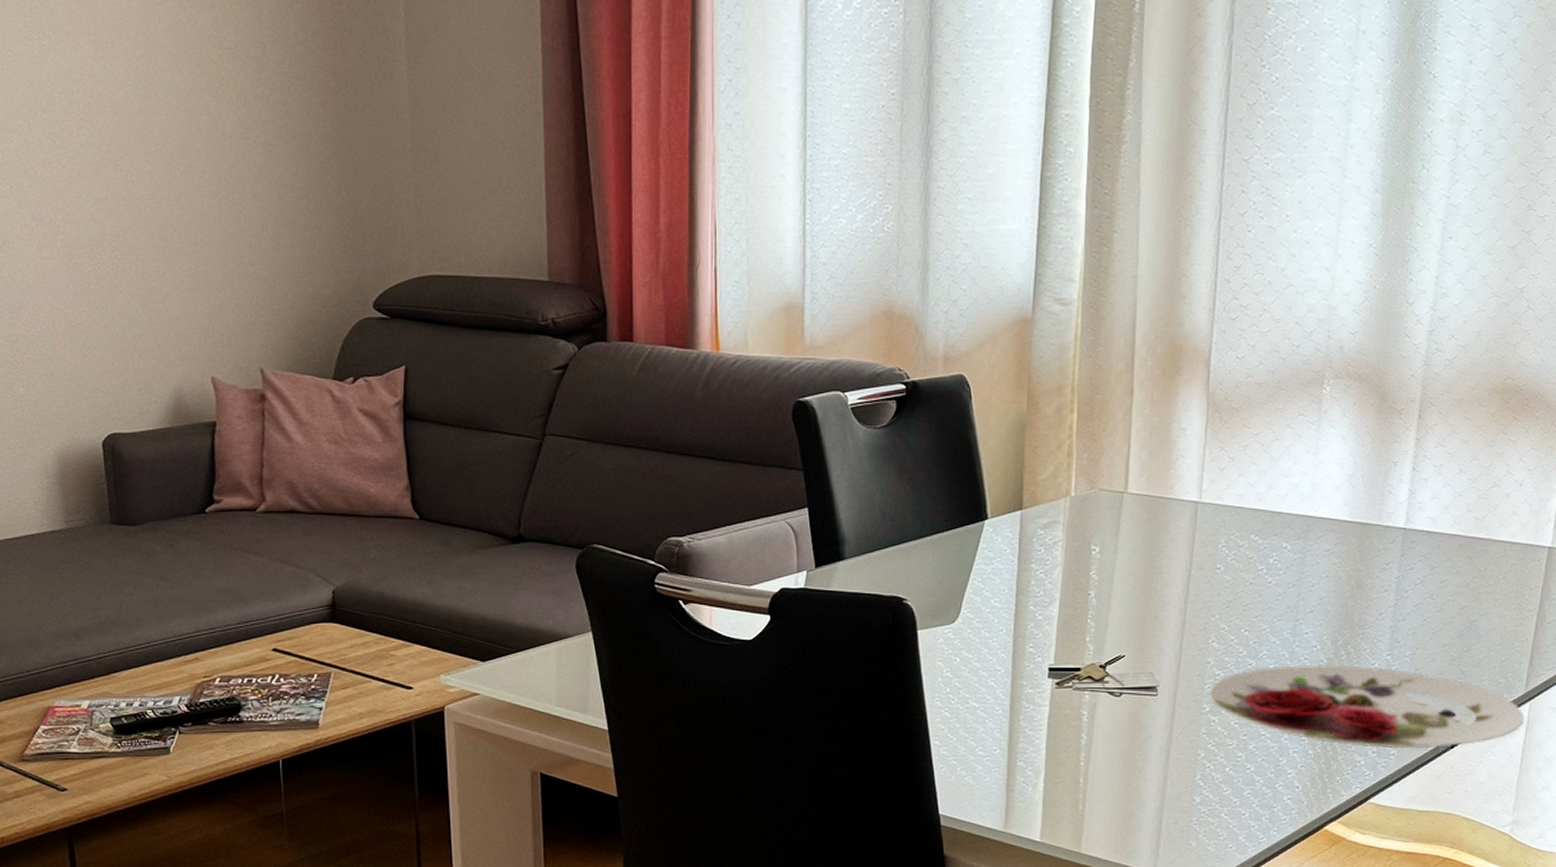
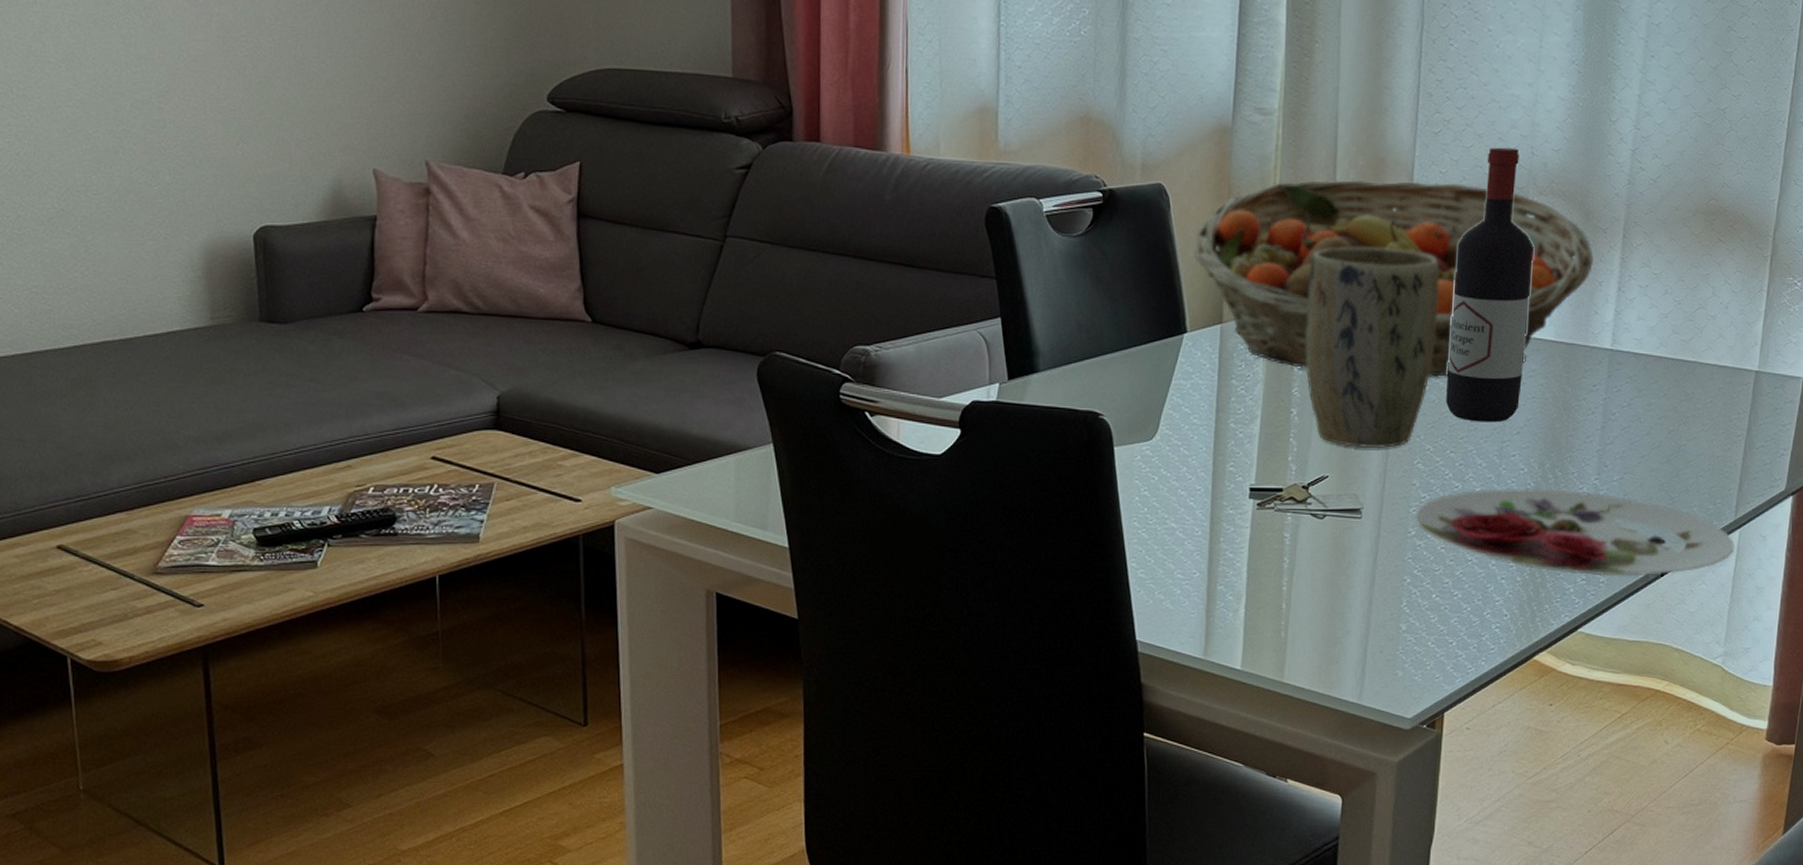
fruit basket: none [994,367,1388,559] -> present [1193,180,1593,378]
plant pot: none [1103,432,1236,629] -> present [1305,246,1440,449]
wine bottle: none [1241,331,1329,601] -> present [1446,147,1534,423]

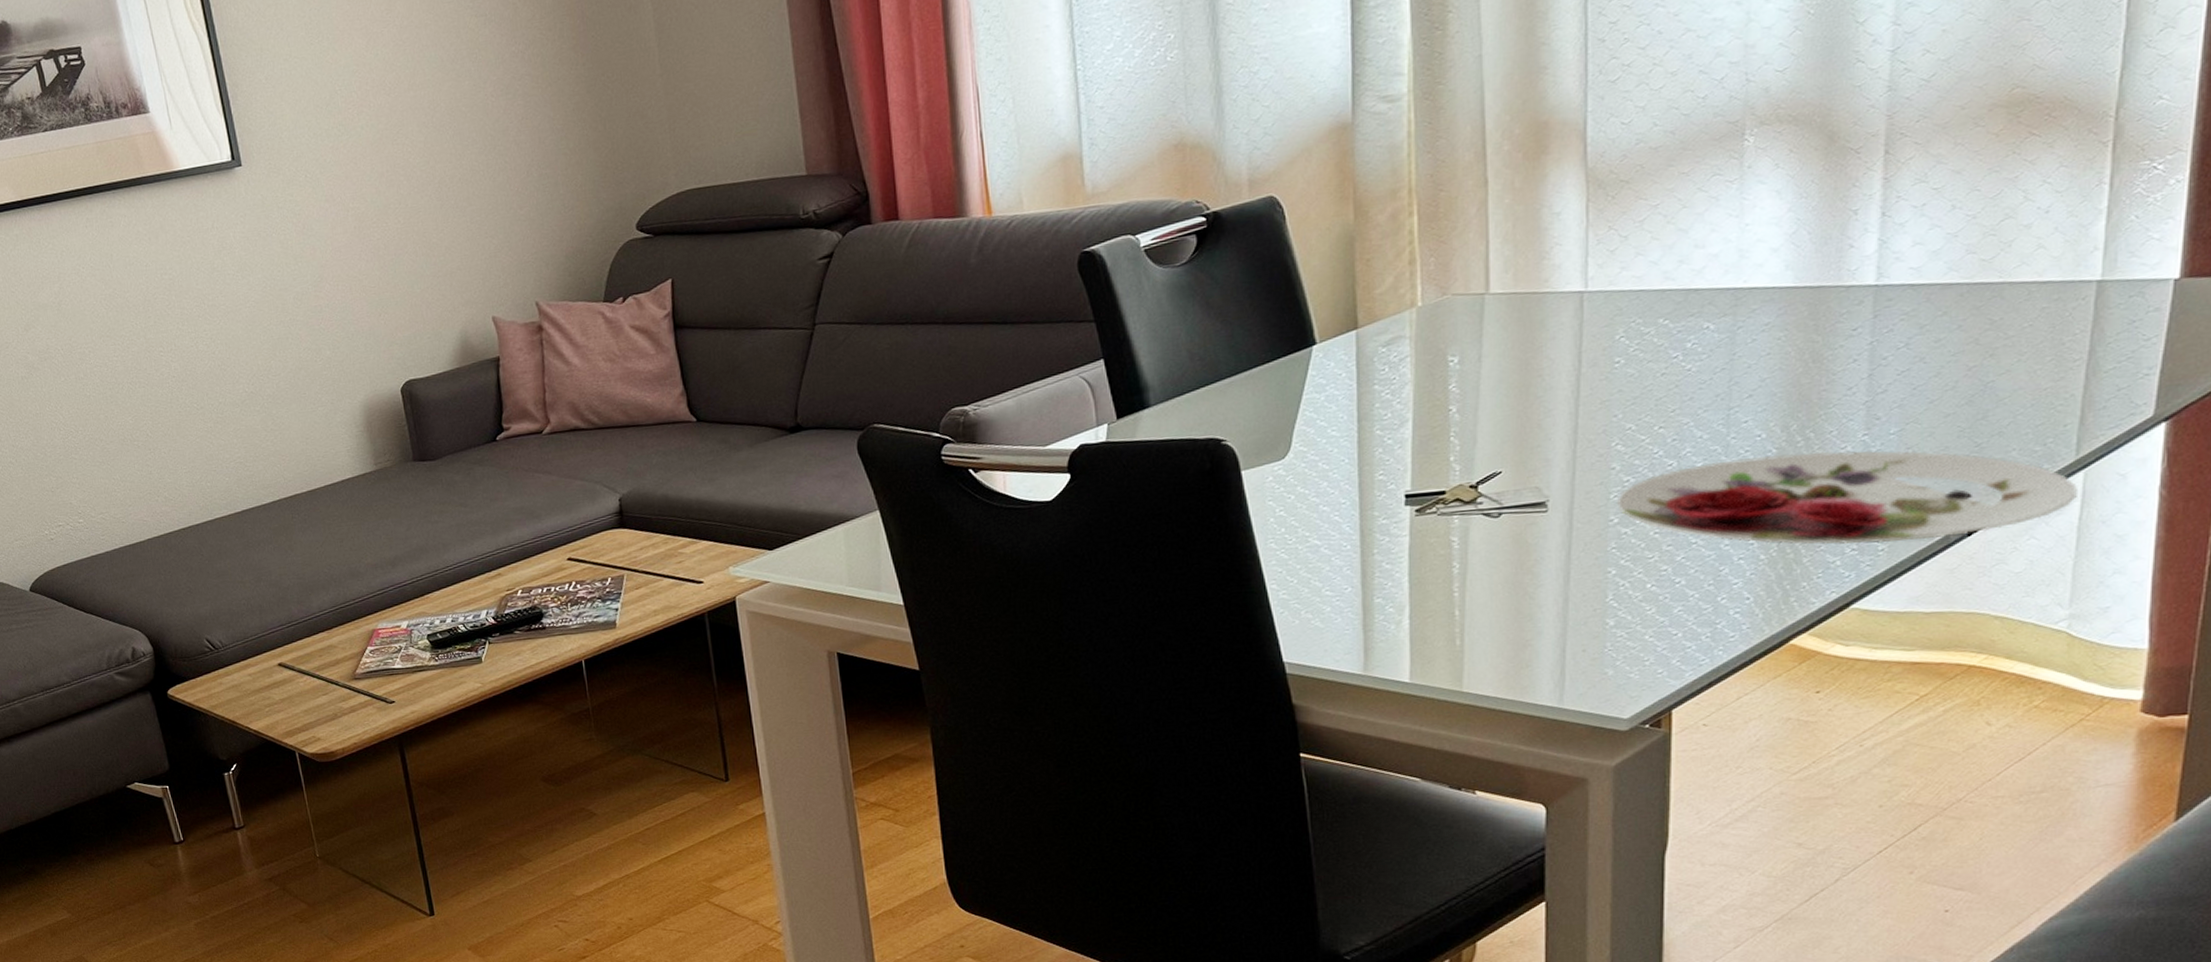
fruit basket: present [1193,180,1593,378] -> none [1316,128,1843,362]
plant pot: present [1305,246,1440,449] -> none [1460,215,1631,438]
wine bottle: present [1446,147,1534,423] -> none [1648,78,1757,391]

